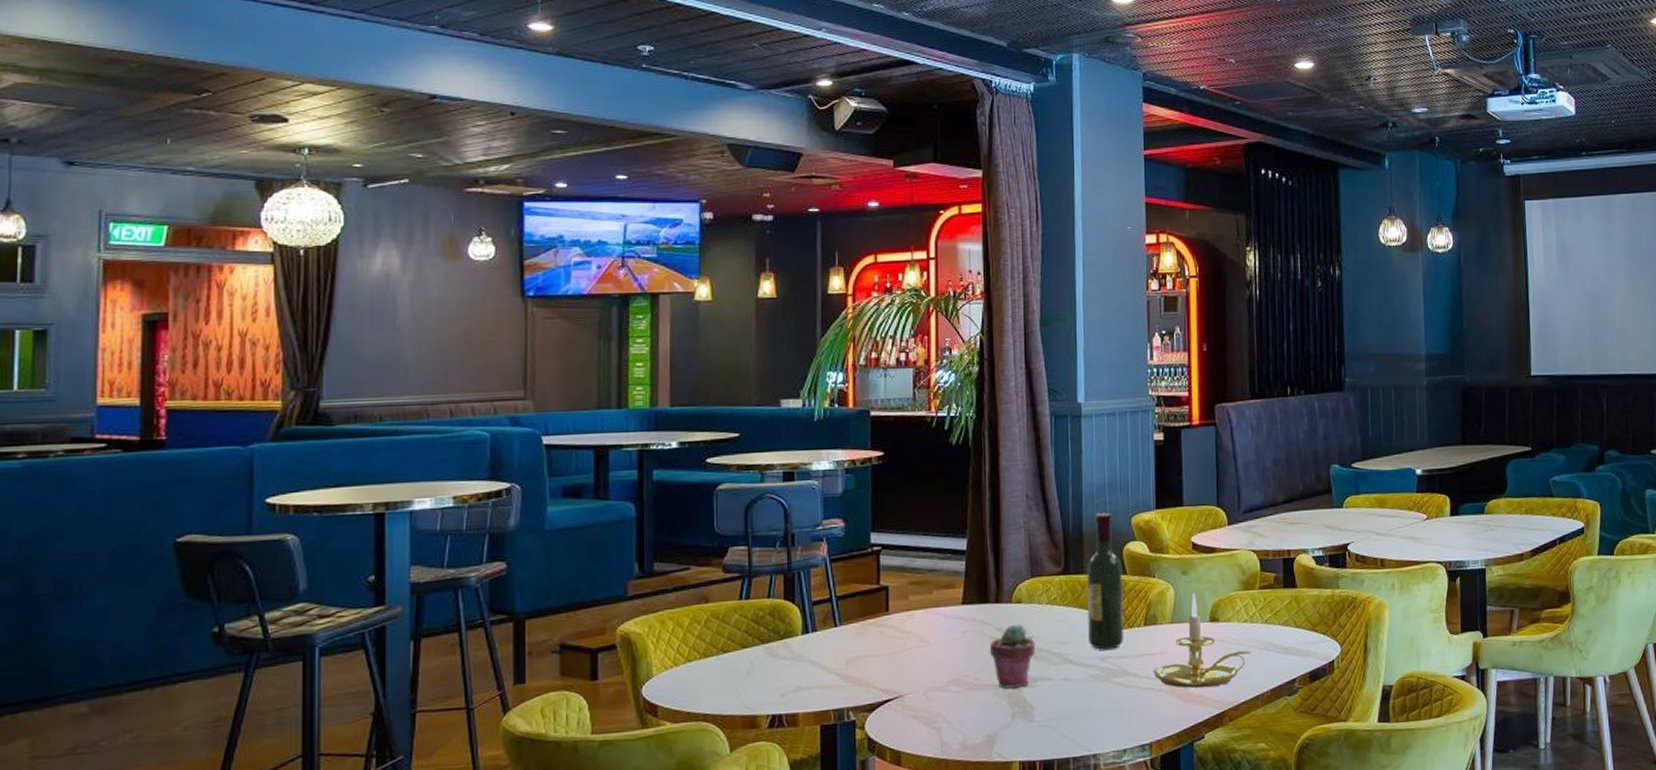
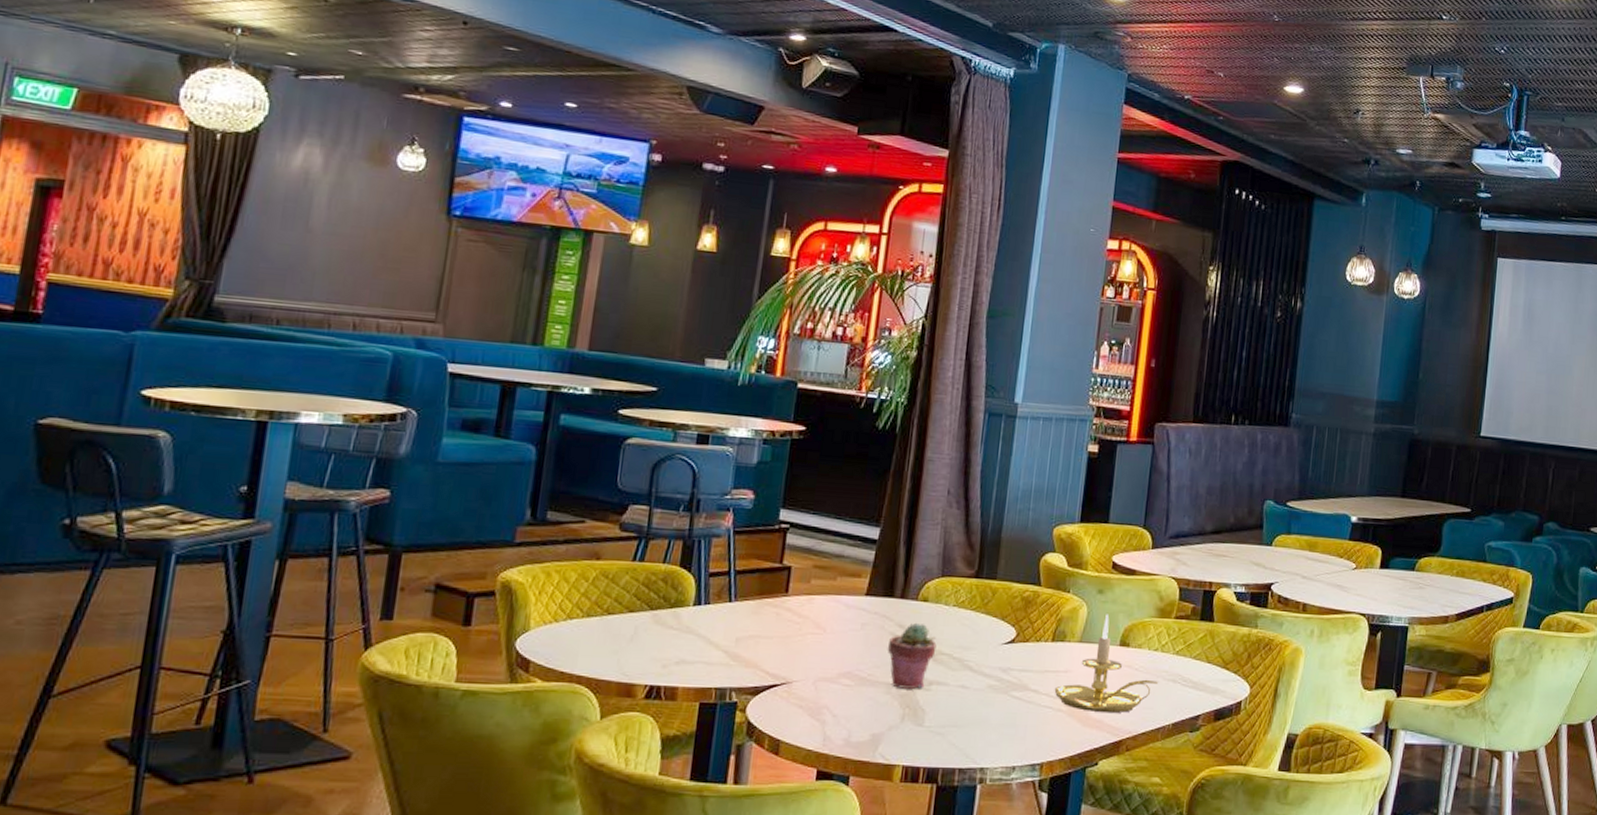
wine bottle: present [1086,512,1124,650] -> none [991,519,1037,661]

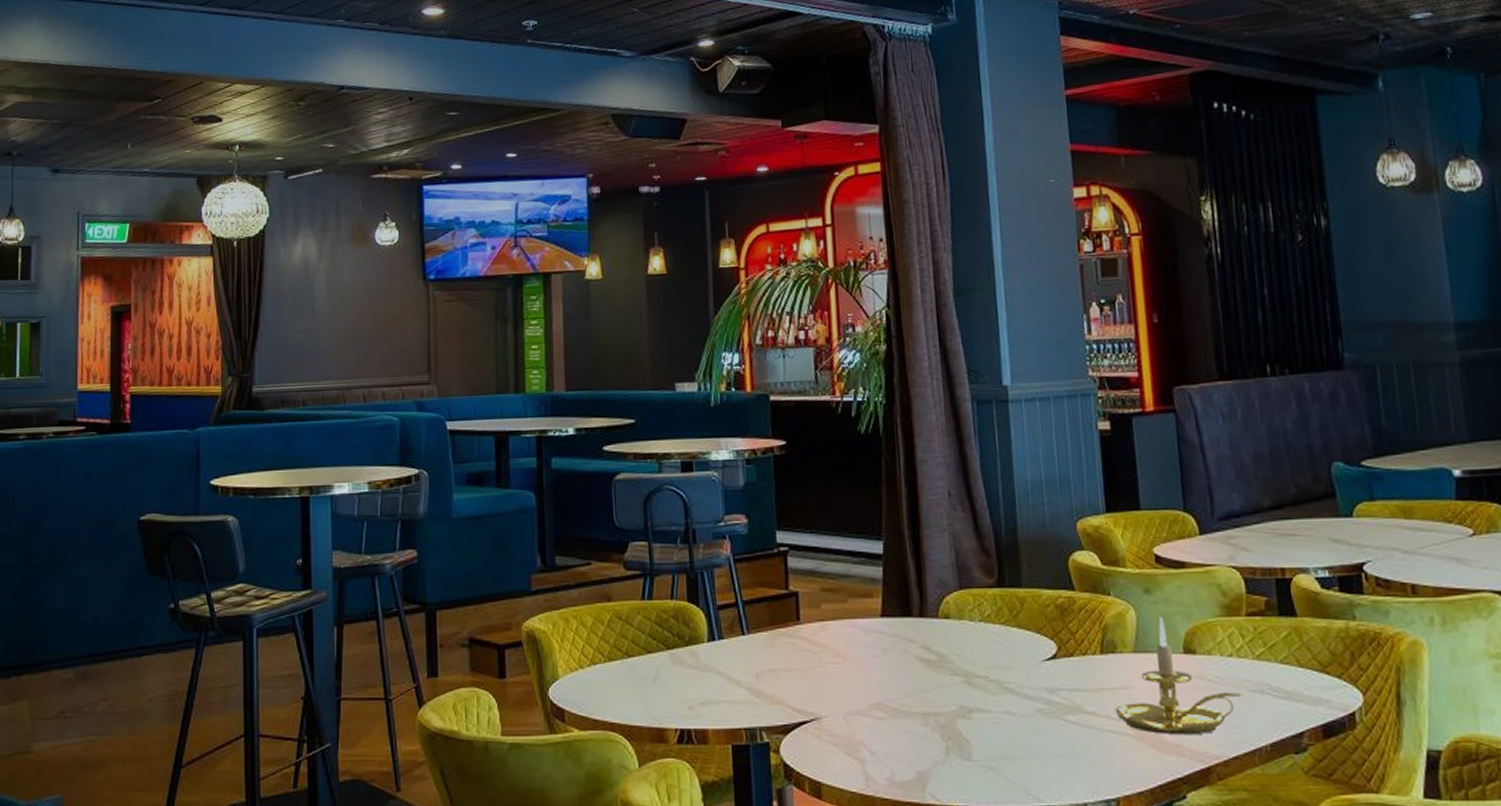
potted succulent: present [887,622,937,689] -> none [915,642,970,718]

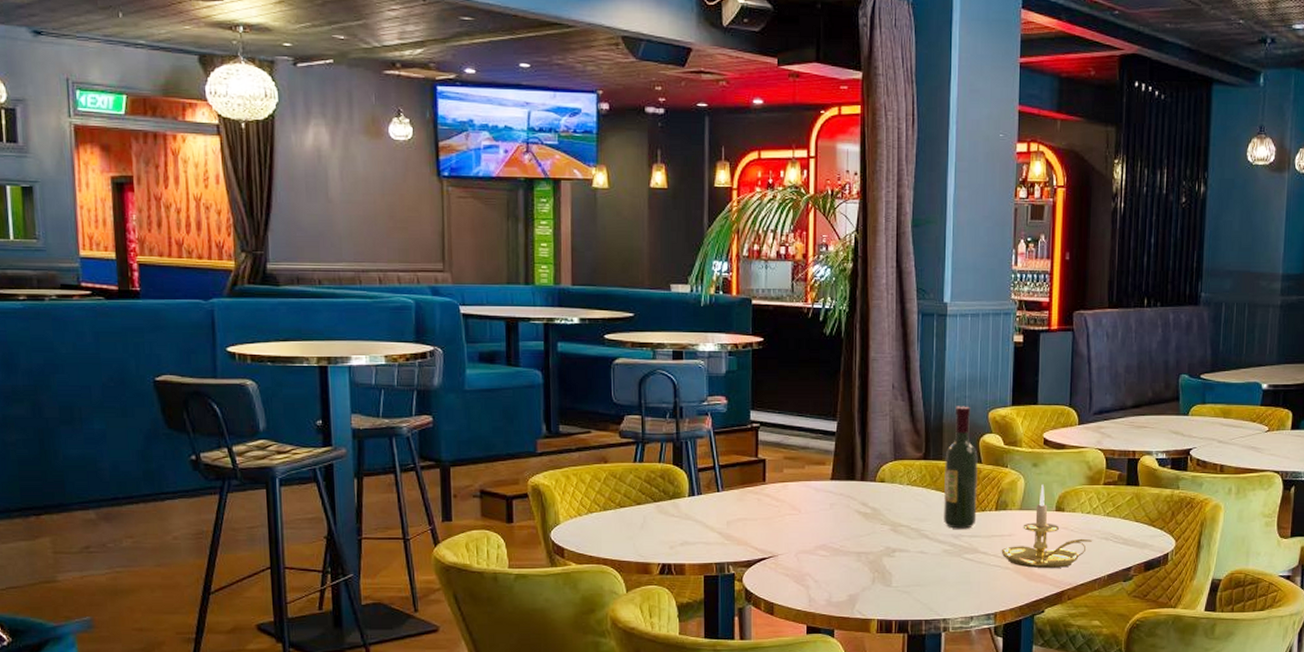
wine bottle: none [1025,515,1077,680] -> present [944,406,978,529]

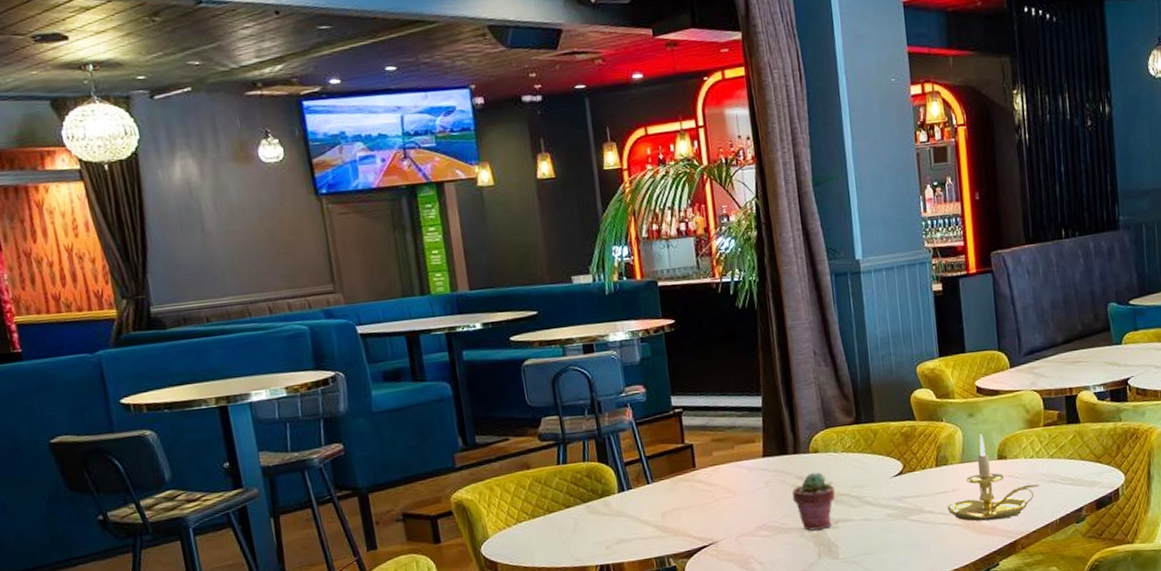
potted succulent: none [854,500,896,556] -> present [792,472,835,531]
wine bottle: present [944,406,978,529] -> none [877,363,918,491]

